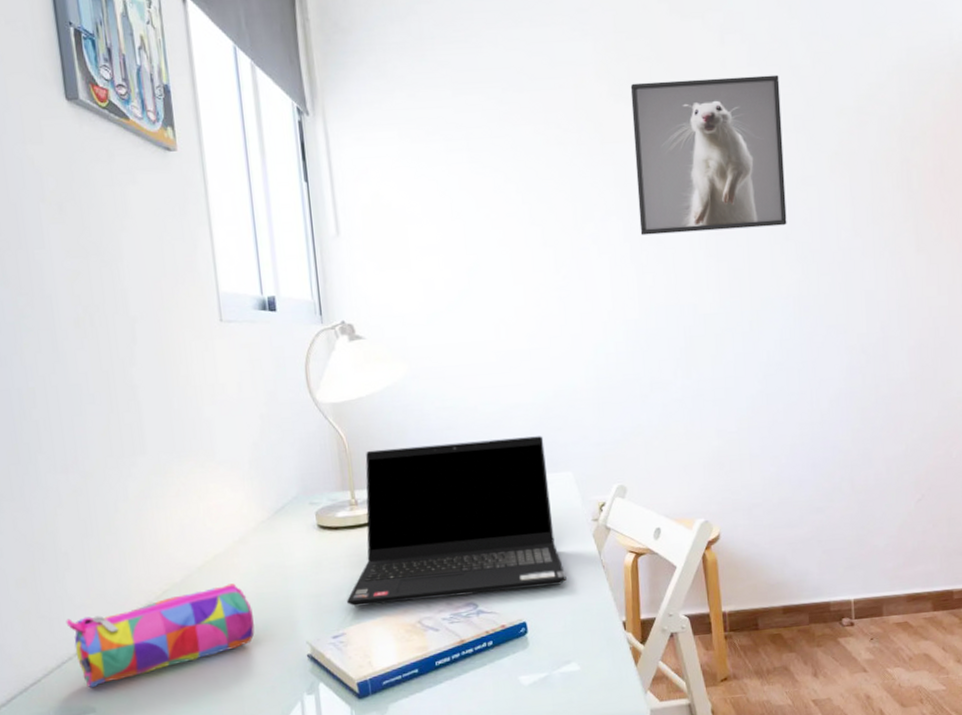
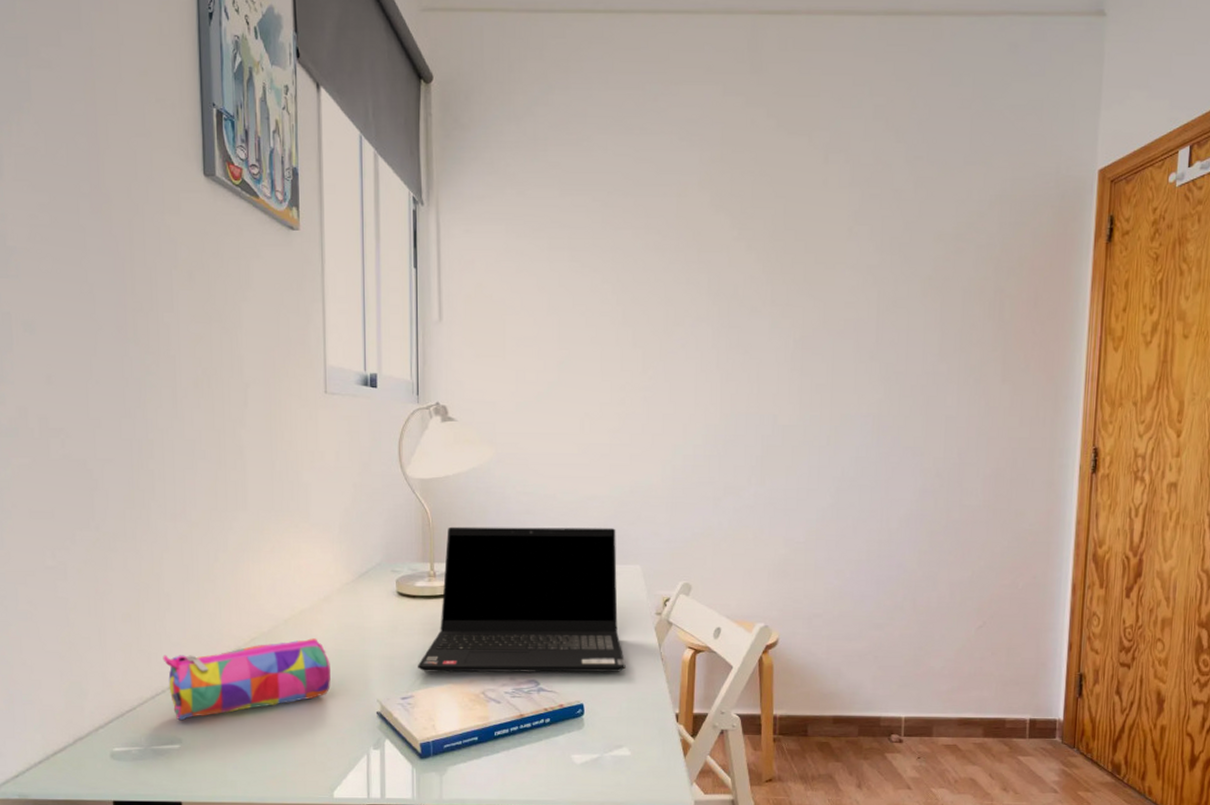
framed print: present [630,74,787,236] -> none [728,195,880,345]

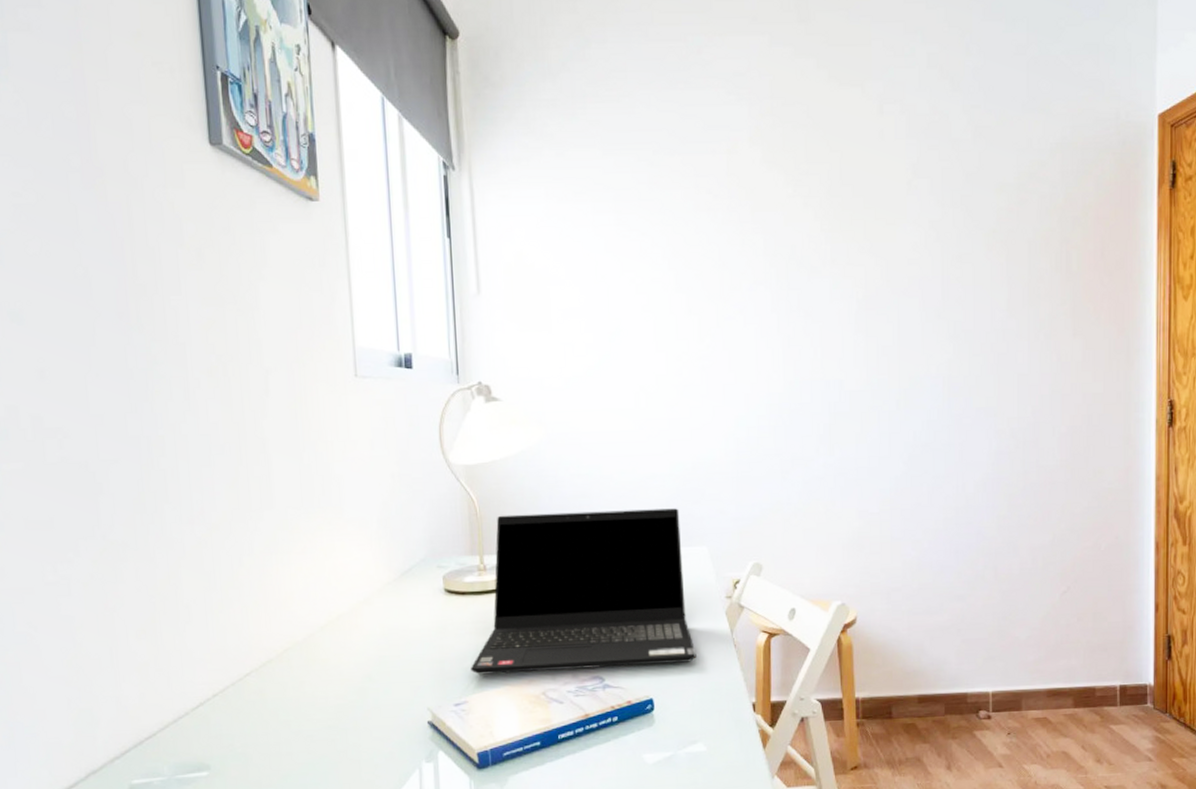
pencil case: present [162,638,331,721] -> none [184,645,375,745]

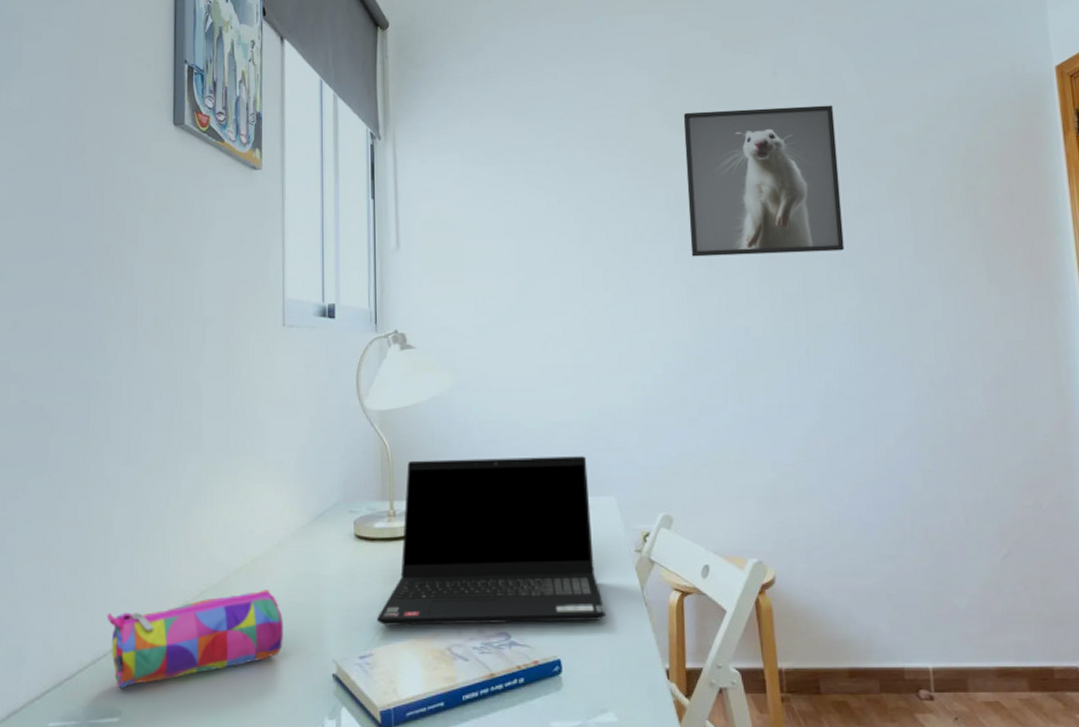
pencil case: none [184,645,375,745] -> present [107,590,283,689]
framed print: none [784,147,940,307] -> present [683,105,845,257]

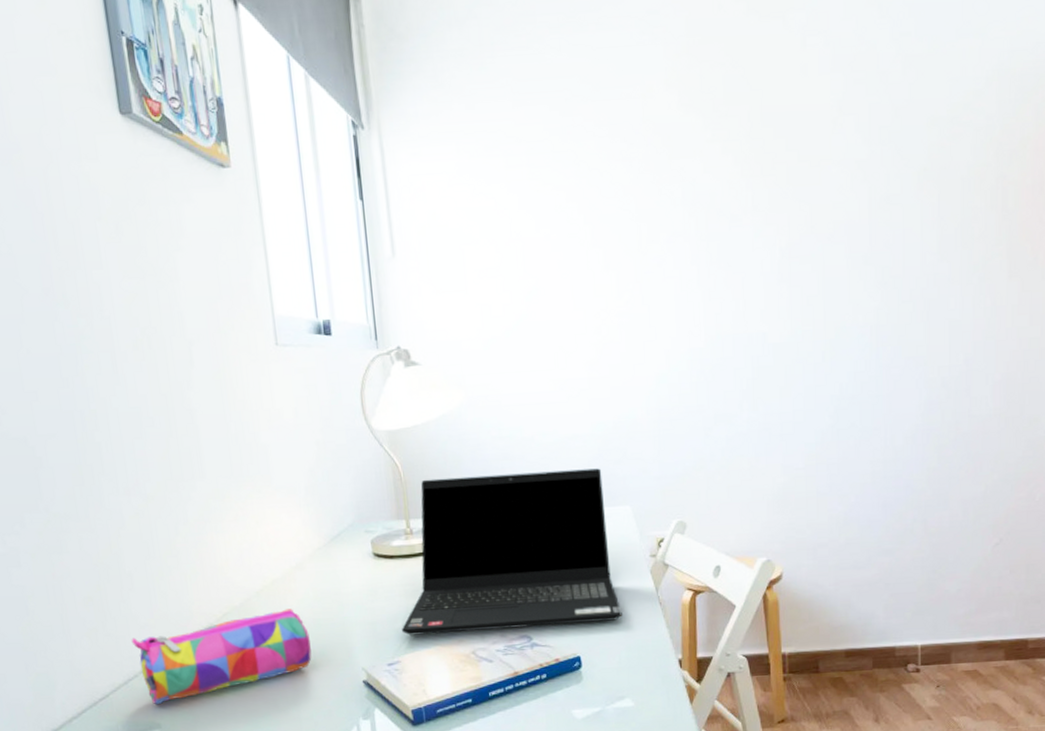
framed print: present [683,105,845,257] -> none [702,81,867,259]

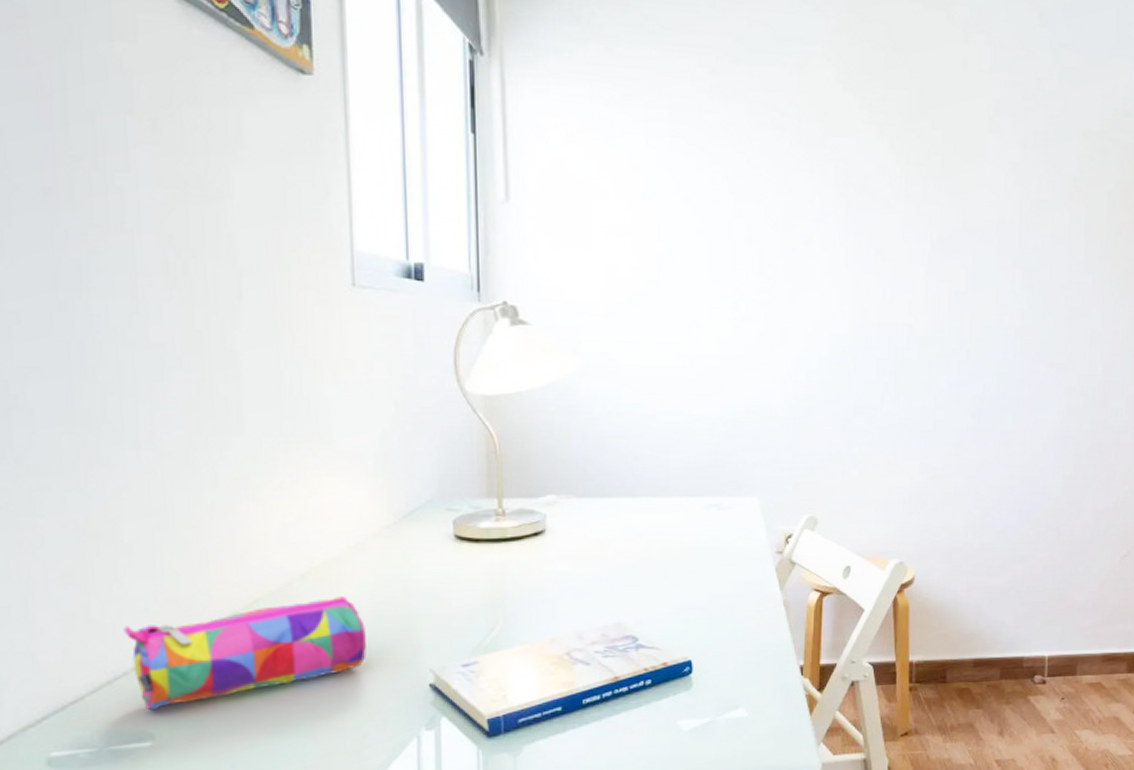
laptop computer: present [401,468,622,636] -> none [482,454,742,632]

